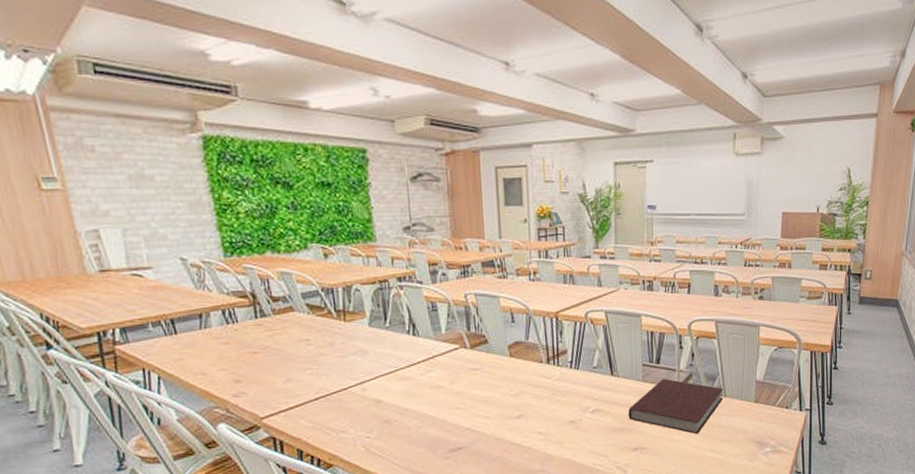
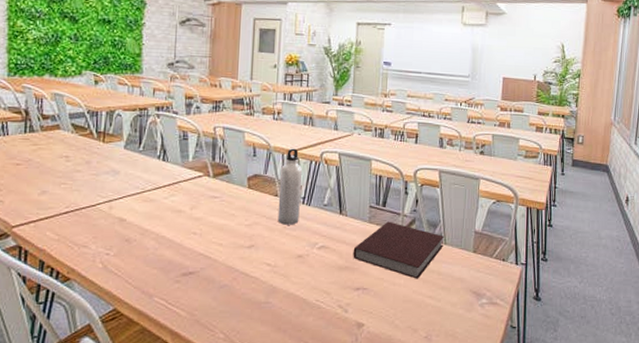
water bottle: none [543,310,568,392] -> present [277,148,303,225]

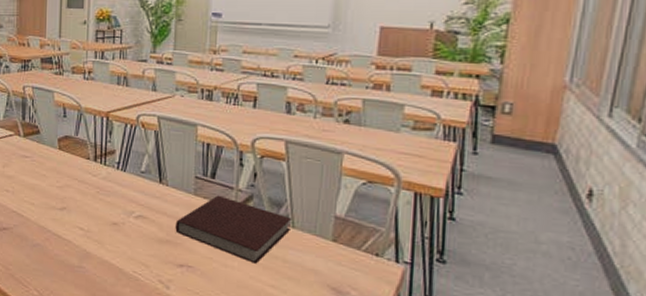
water bottle: present [277,148,303,225] -> none [90,110,117,191]

